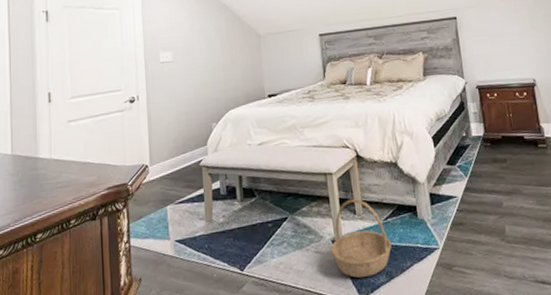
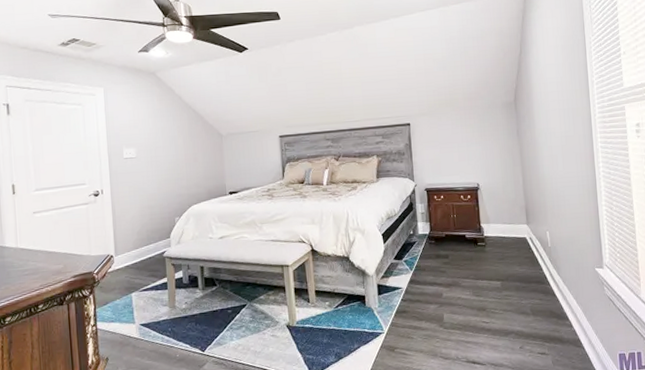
basket: present [330,198,392,278] -> none [285,288,341,358]

